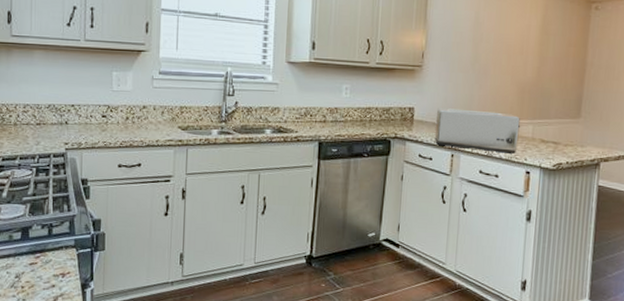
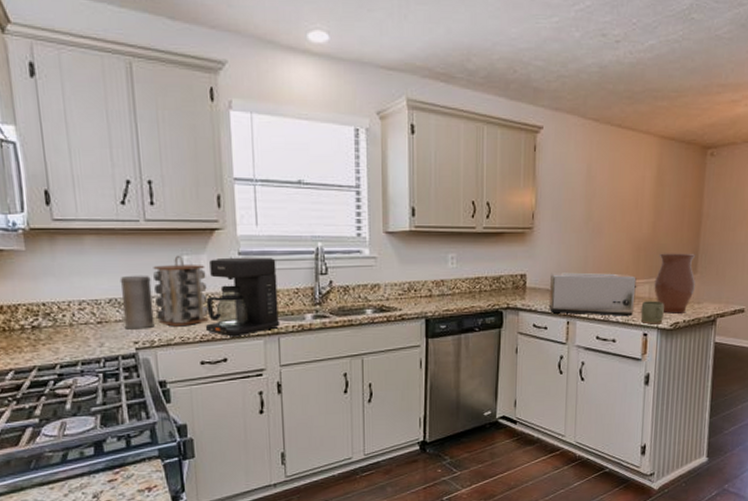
canister: none [58,85,84,133] -> present [119,275,155,330]
spice rack: none [86,71,130,133] -> present [153,255,209,327]
coffee maker: none [125,75,191,145] -> present [205,257,280,337]
mug: none [523,140,548,164] -> present [640,301,664,325]
vase: none [537,96,580,155] -> present [654,253,696,314]

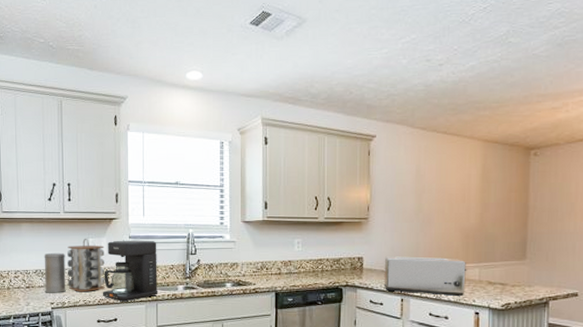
mug: present [640,301,664,325] -> none [471,283,495,305]
vase: present [654,253,696,314] -> none [484,241,525,295]

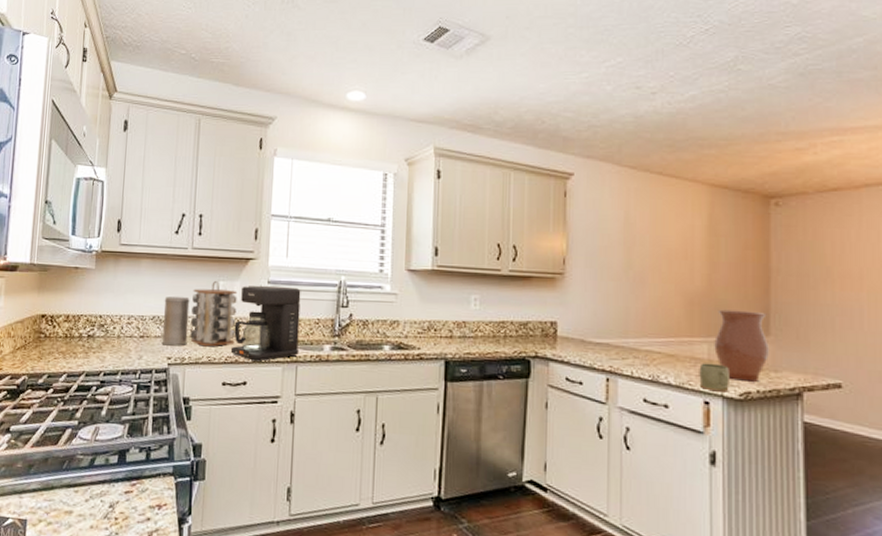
toaster: present [383,256,467,296] -> none [583,322,692,379]
mug: none [471,283,495,305] -> present [699,363,729,392]
vase: none [484,241,525,295] -> present [714,309,769,382]

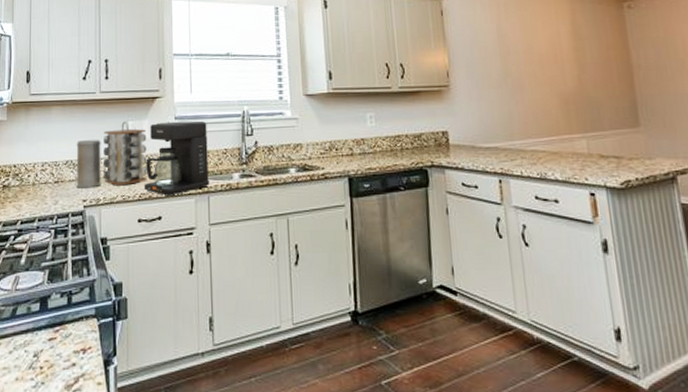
mug: present [699,363,729,392] -> none [581,156,611,183]
vase: present [714,309,769,382] -> none [591,105,642,171]

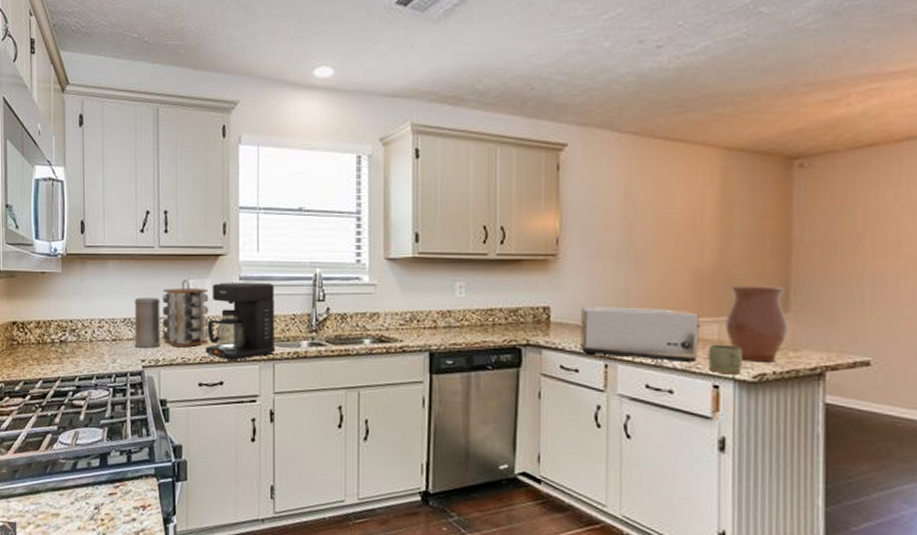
toaster: none [473,128,574,174] -> present [579,306,701,362]
mug: none [581,156,611,183] -> present [708,344,742,375]
vase: none [591,105,642,171] -> present [725,286,788,362]

